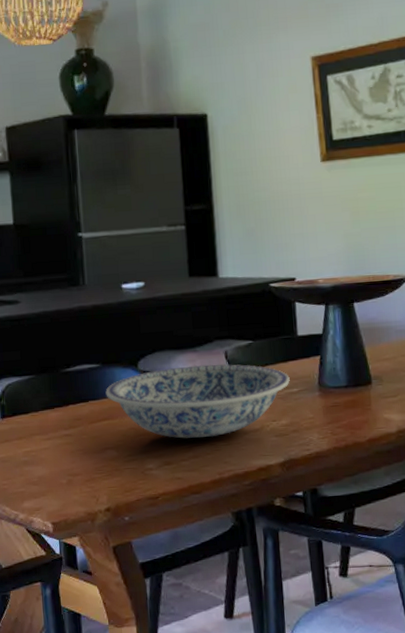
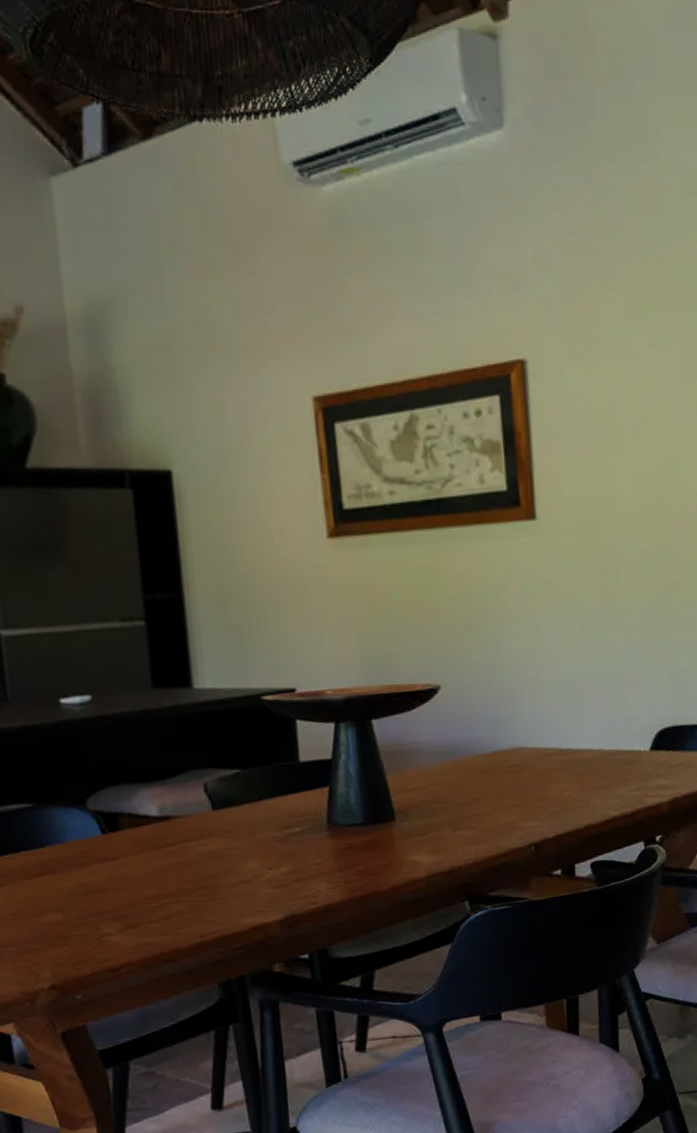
ceramic bowl: present [105,364,290,439] -> none [43,799,290,895]

